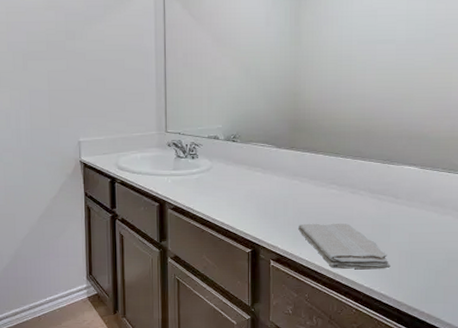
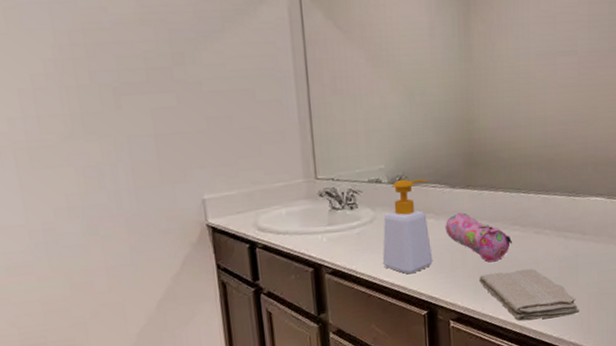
soap bottle: none [215,137,259,217] -> present [382,179,433,275]
pencil case: none [270,169,330,214] -> present [445,212,513,263]

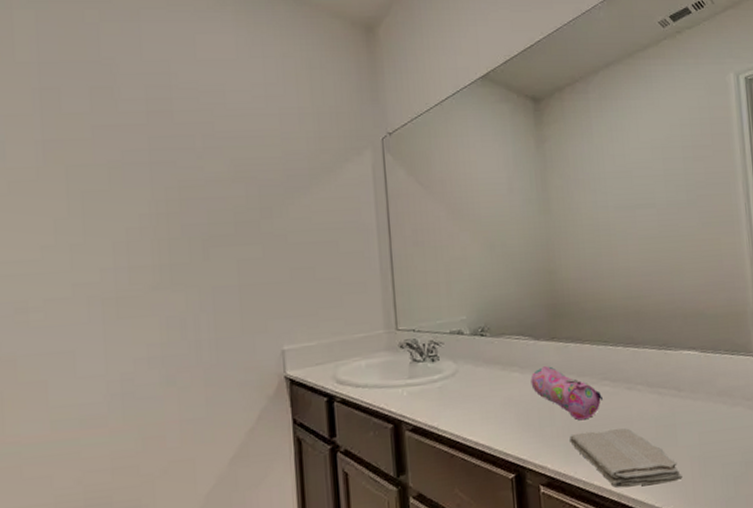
soap bottle: present [382,179,433,275] -> none [465,330,519,433]

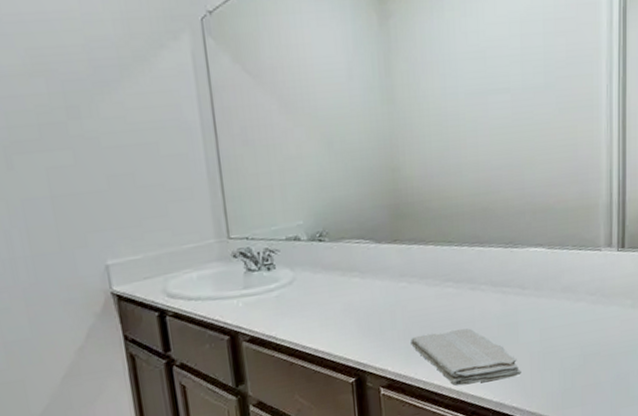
pencil case: present [530,366,604,421] -> none [371,269,446,323]

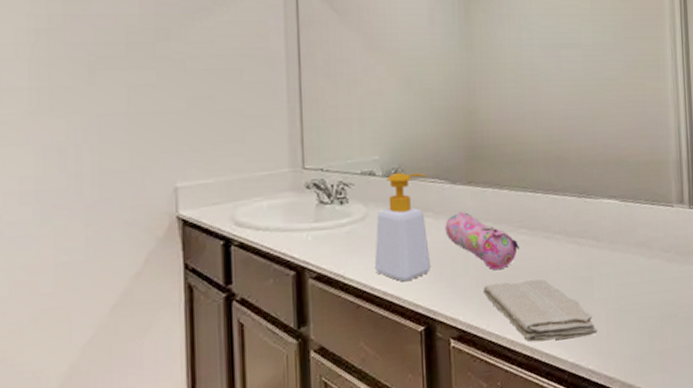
soap bottle: none [304,234,360,339] -> present [374,172,432,282]
pencil case: none [371,269,446,323] -> present [445,212,520,271]

